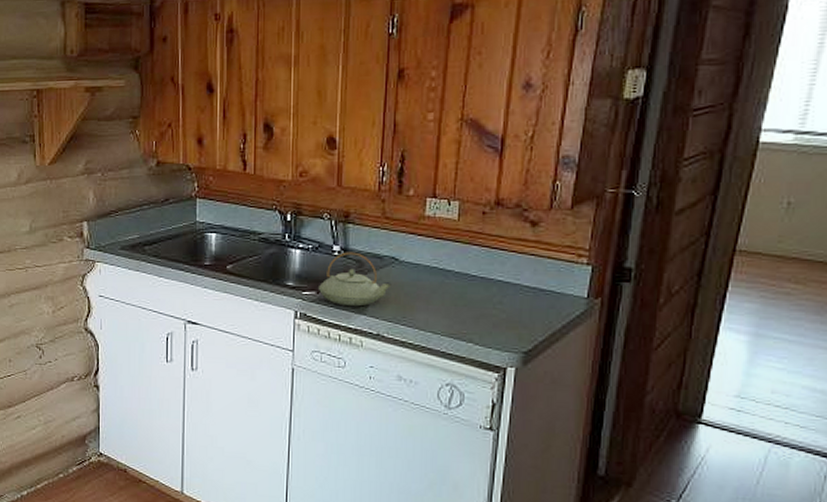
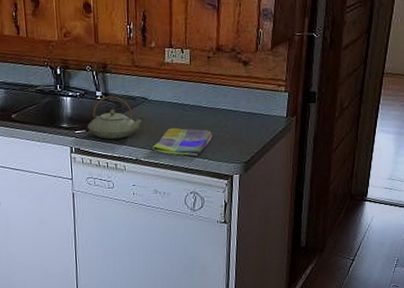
dish towel: none [399,298,483,338] -> present [151,127,213,157]

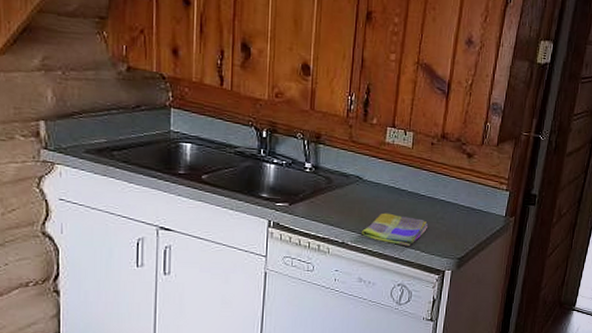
teapot: present [87,96,144,140] -> none [290,169,356,218]

